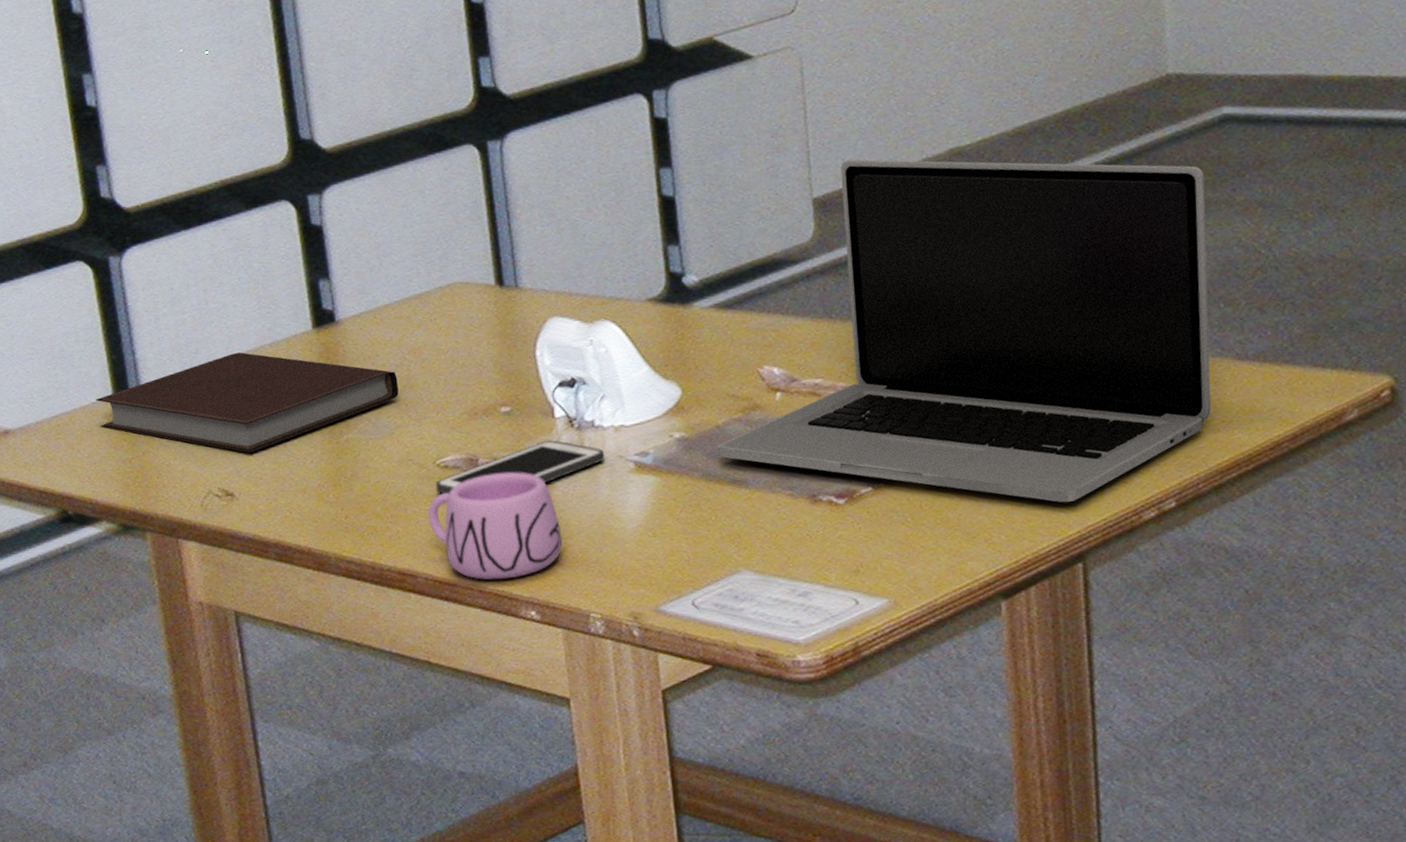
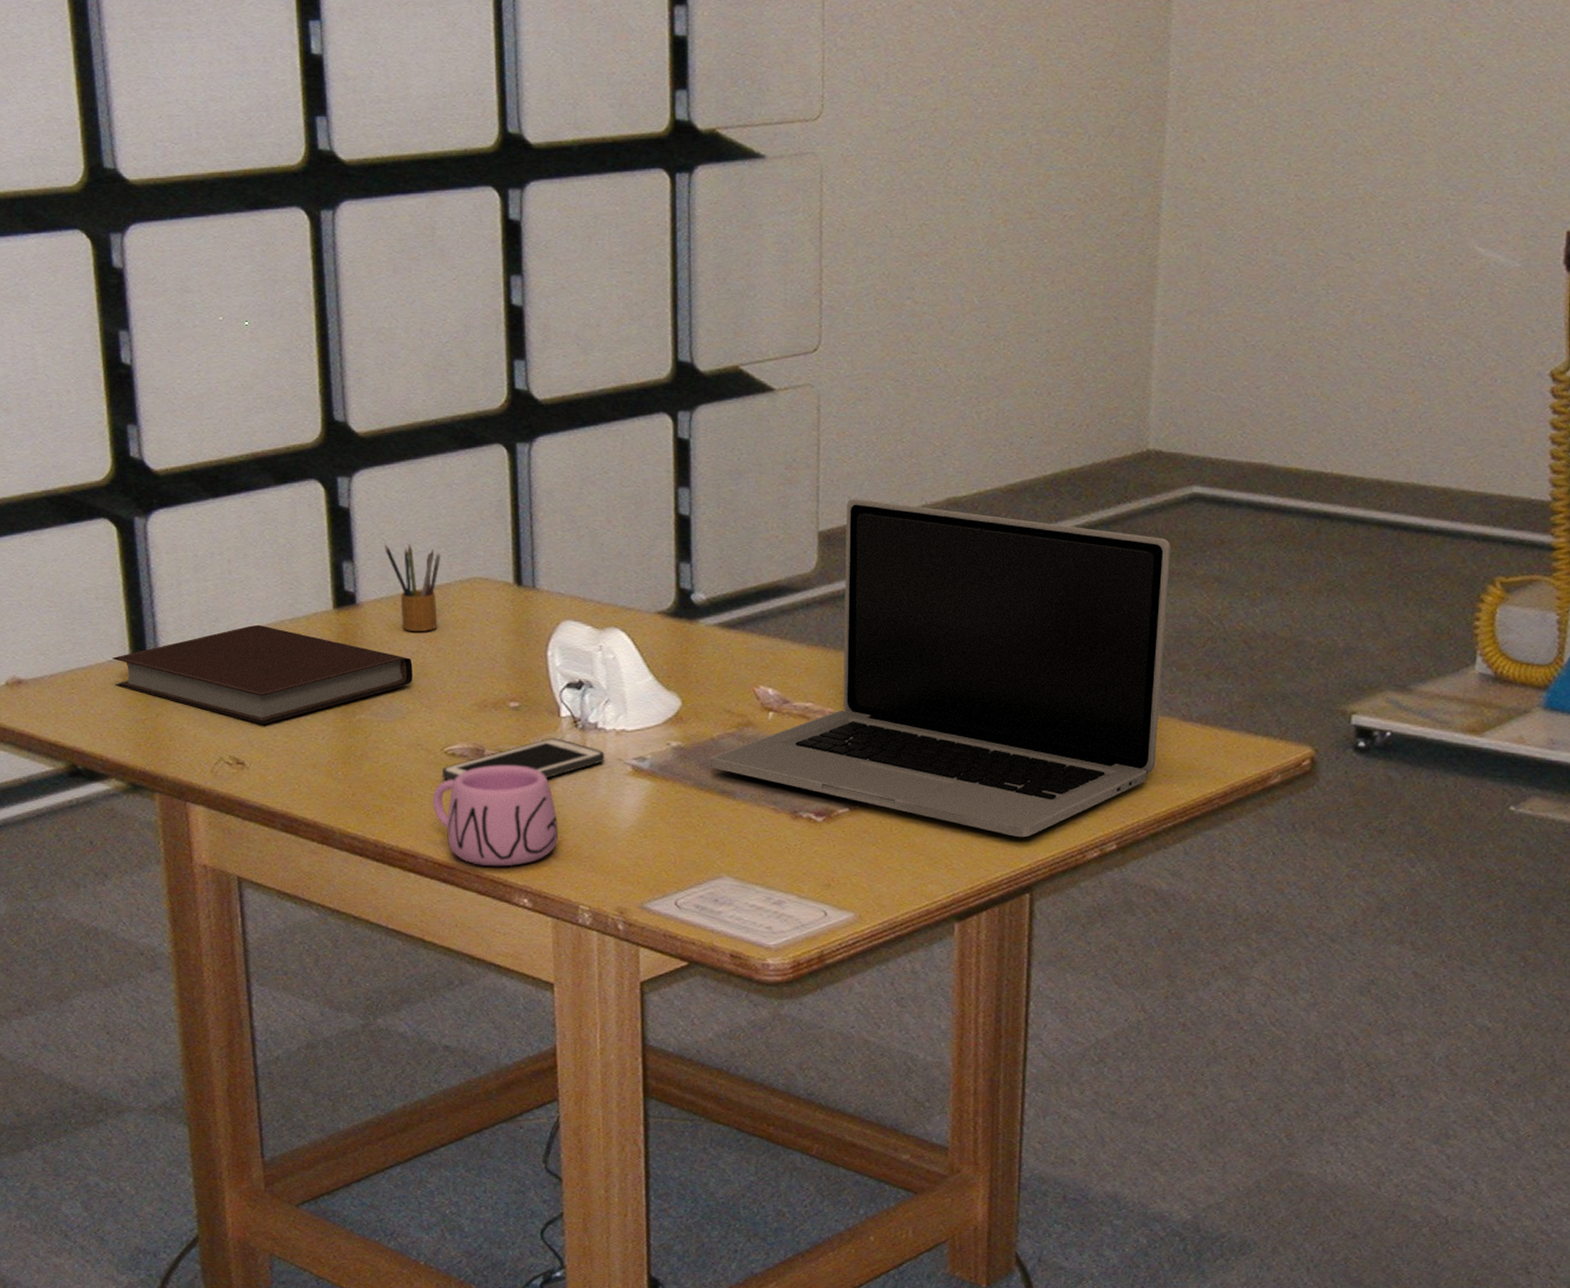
pencil box: none [360,255,420,344] -> present [385,544,441,631]

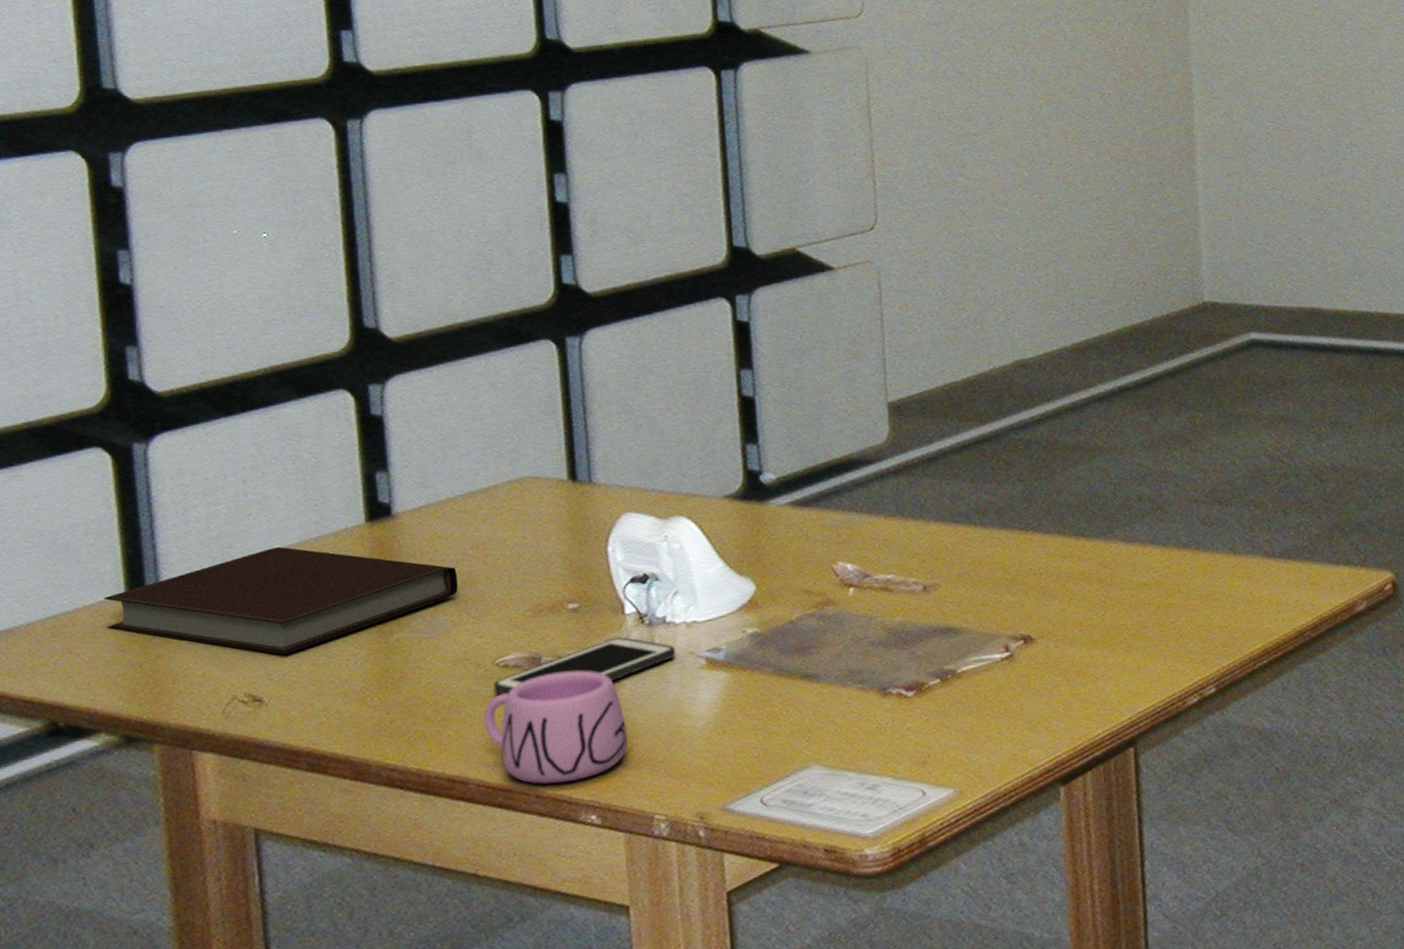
pencil box: present [385,544,441,631] -> none [423,448,486,539]
laptop: present [710,498,1170,837] -> none [790,367,1245,691]

